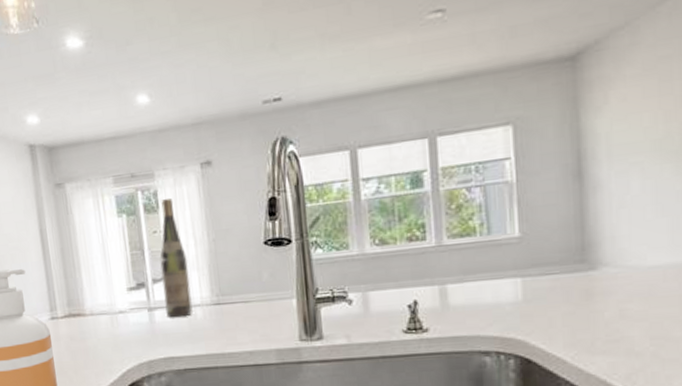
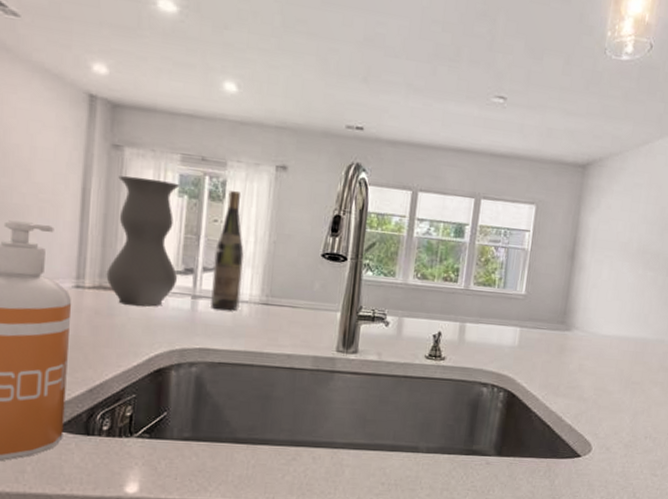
vase: none [65,205,133,327] -> present [106,176,180,307]

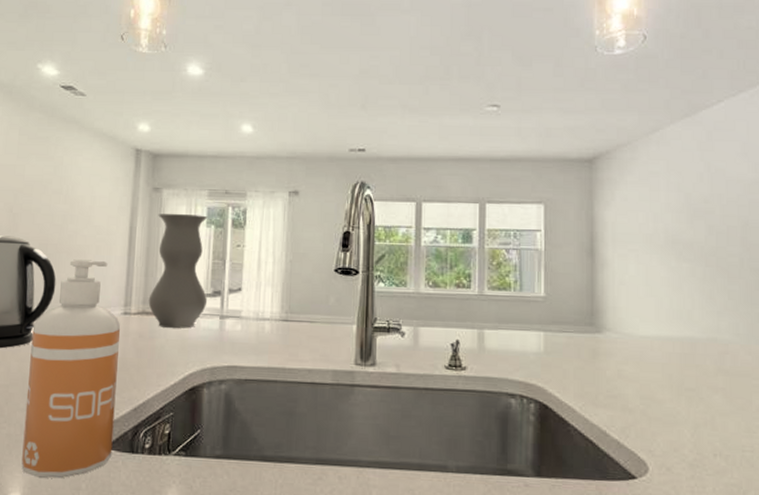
wine bottle: present [211,191,244,311] -> none [236,218,264,329]

